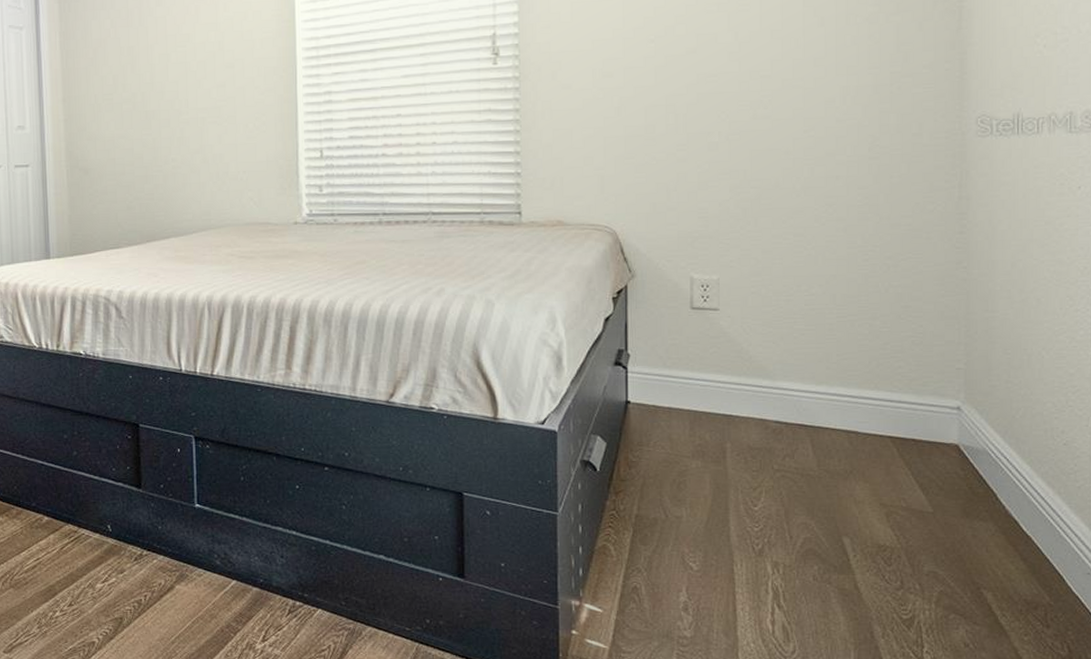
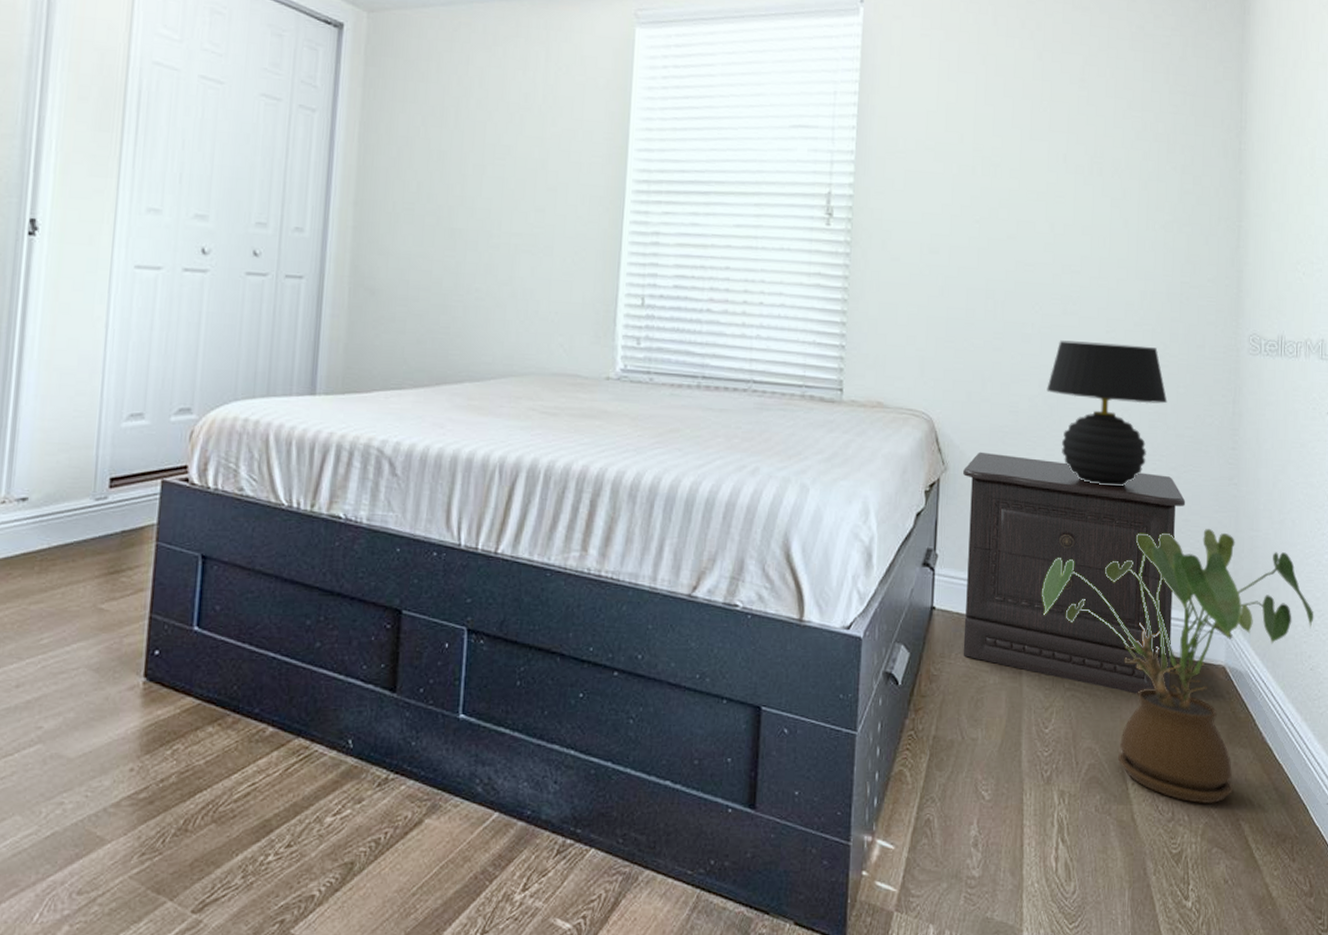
nightstand: none [652,257,905,473] -> present [963,451,1186,694]
table lamp: none [738,140,879,280] -> present [1046,340,1168,487]
house plant: none [744,313,1067,574] -> present [1042,529,1314,804]

